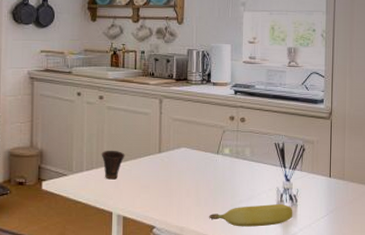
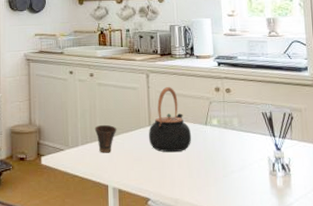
teapot: none [158,114,202,181] -> present [149,87,192,153]
banana: present [208,204,293,227] -> none [201,174,287,198]

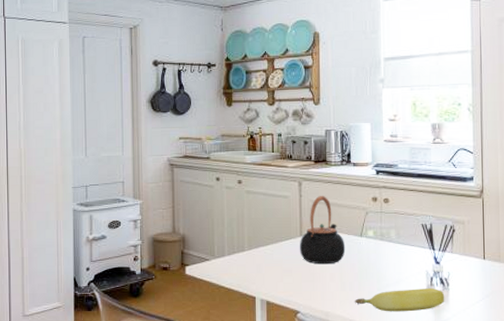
cup: present [94,124,117,153] -> none [242,234,266,264]
banana: none [201,174,287,198] -> present [354,288,445,312]

